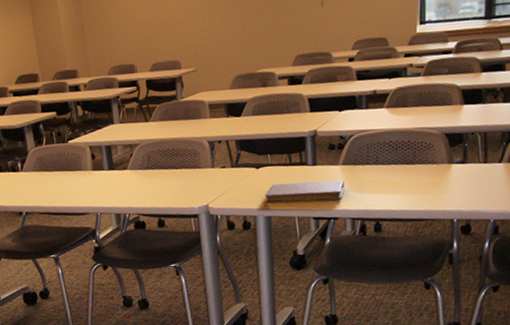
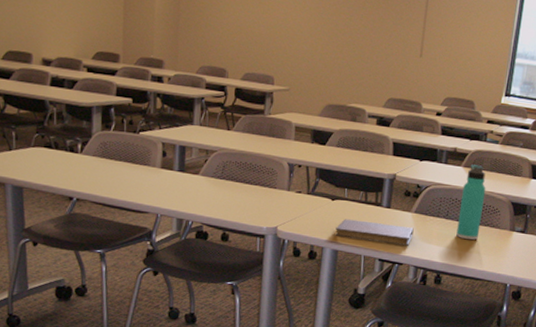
thermos bottle: none [389,102,415,182] -> present [456,164,486,241]

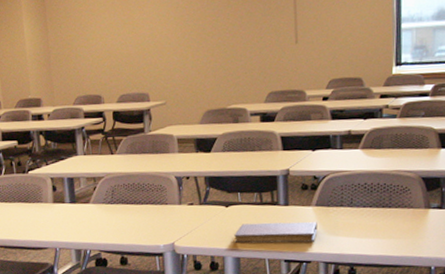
thermos bottle: present [456,164,486,241] -> none [364,144,391,226]

